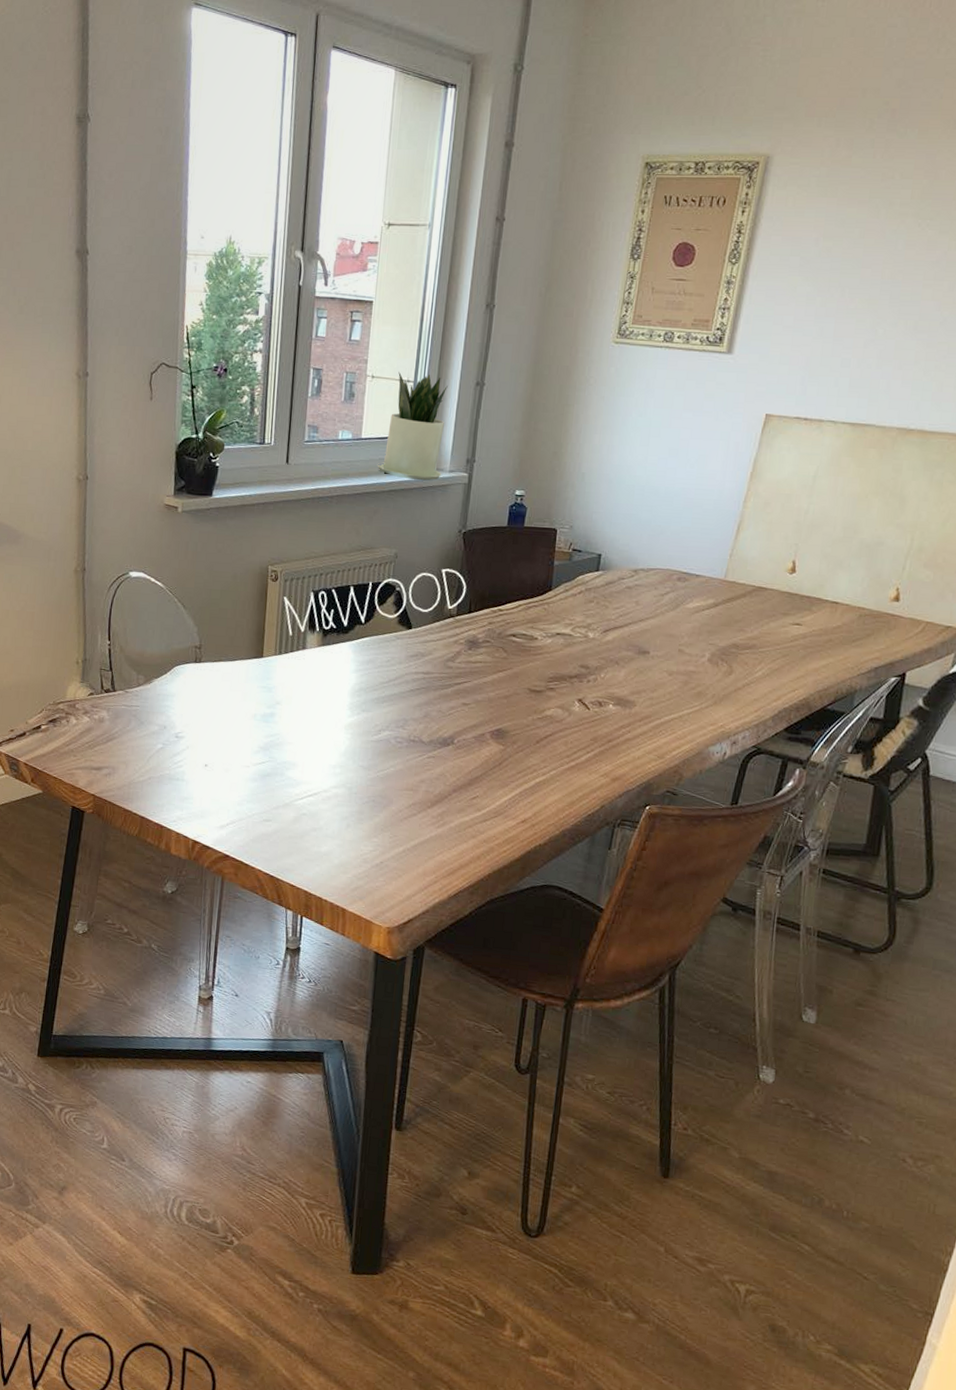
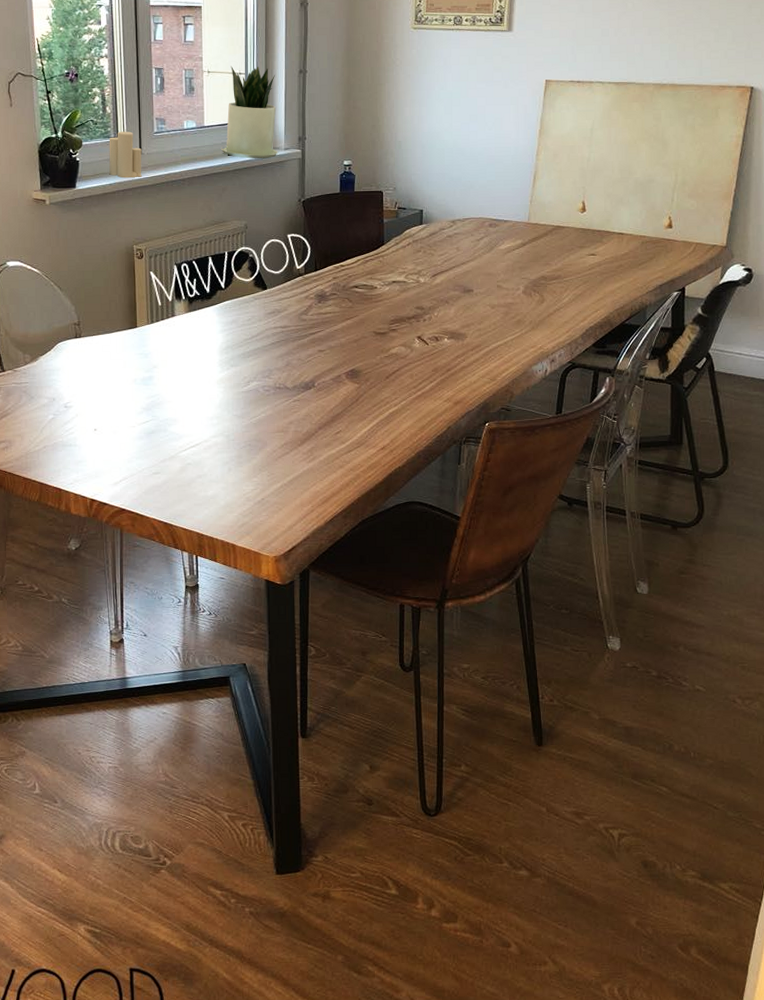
candle: none [250,435,289,491] -> present [109,129,142,179]

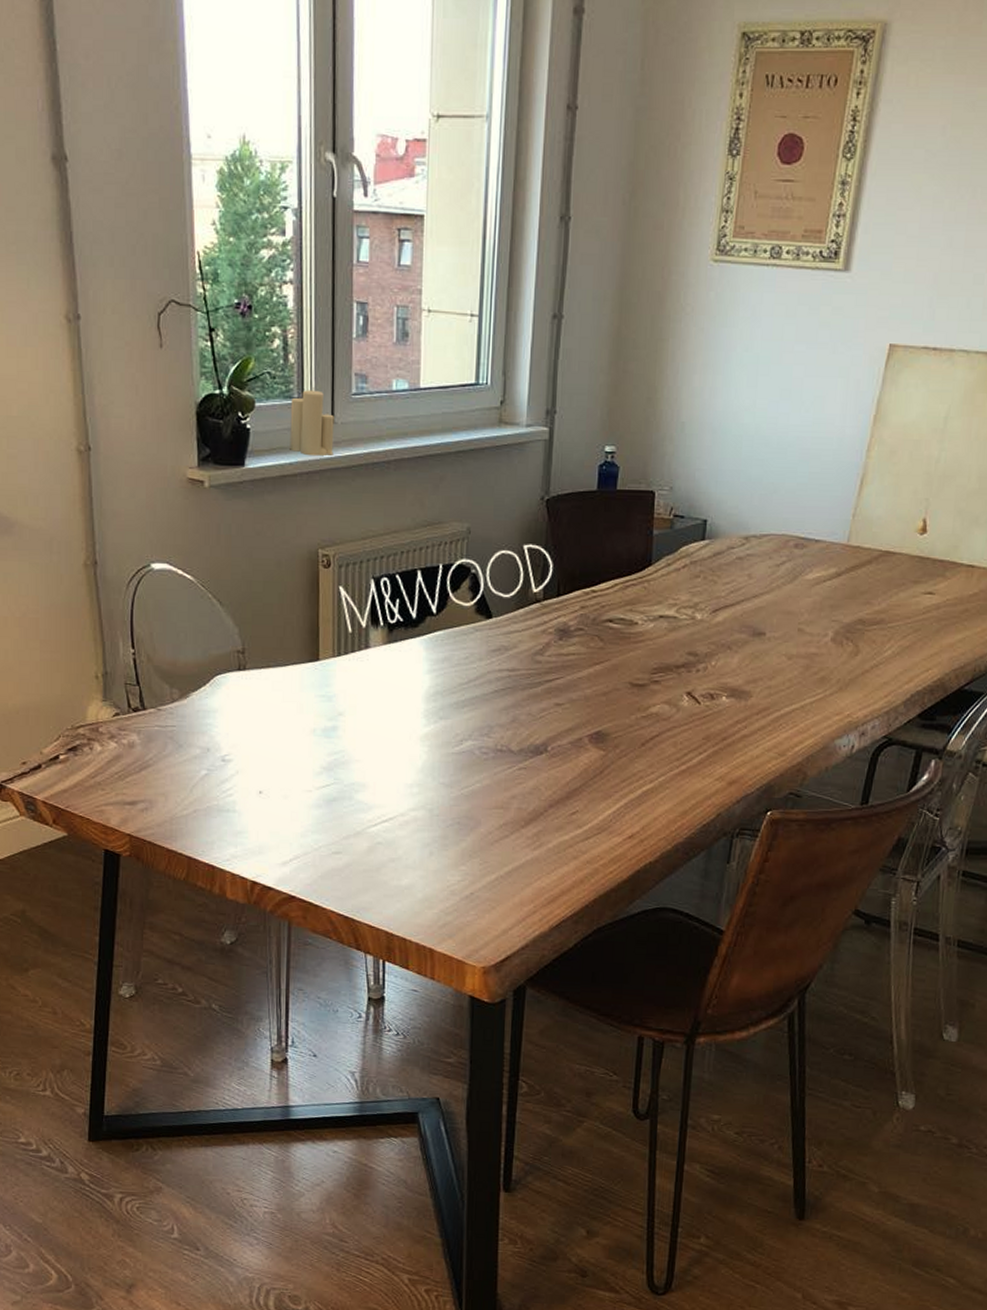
planter: present [221,65,278,159] -> none [440,303,519,438]

